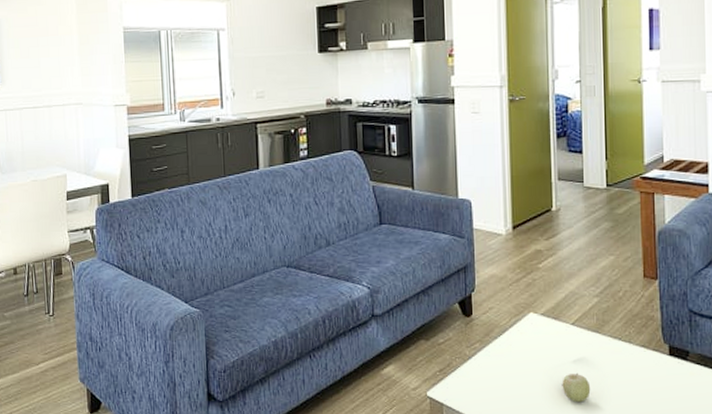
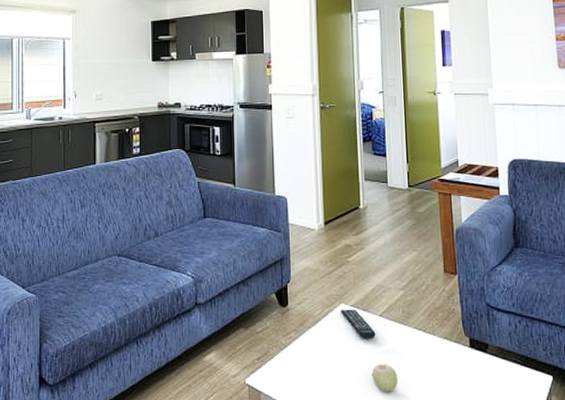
remote control: none [528,317,567,349] -> present [340,309,376,340]

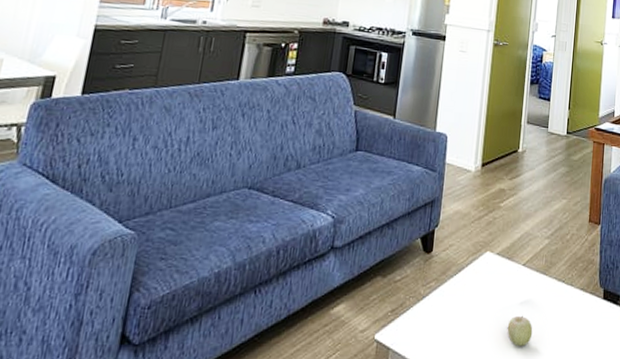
remote control: present [340,309,376,340] -> none [484,257,517,290]

